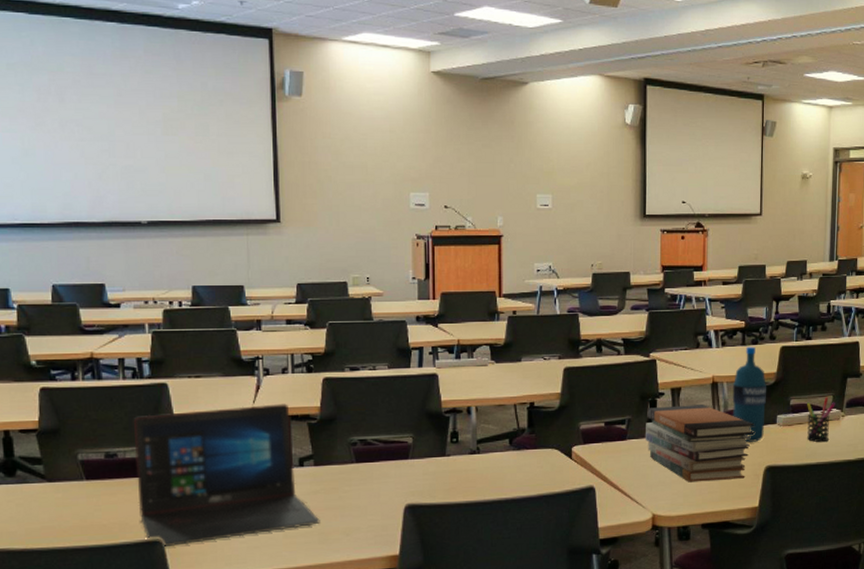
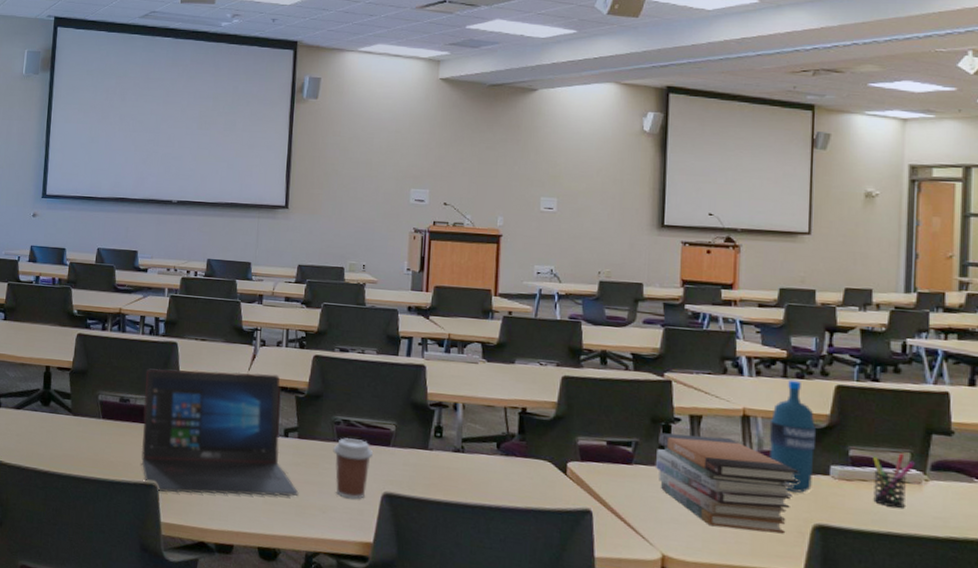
coffee cup: none [352,457,393,517] -> present [333,438,374,499]

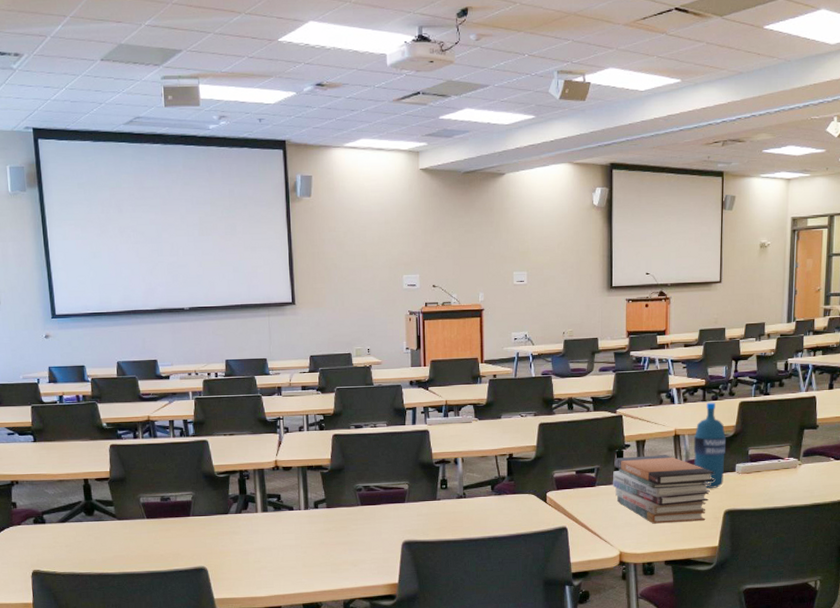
laptop: present [141,368,299,497] -> none [181,456,332,574]
coffee cup: present [333,438,374,499] -> none [358,501,392,551]
pen holder: present [873,453,915,508] -> none [765,447,792,488]

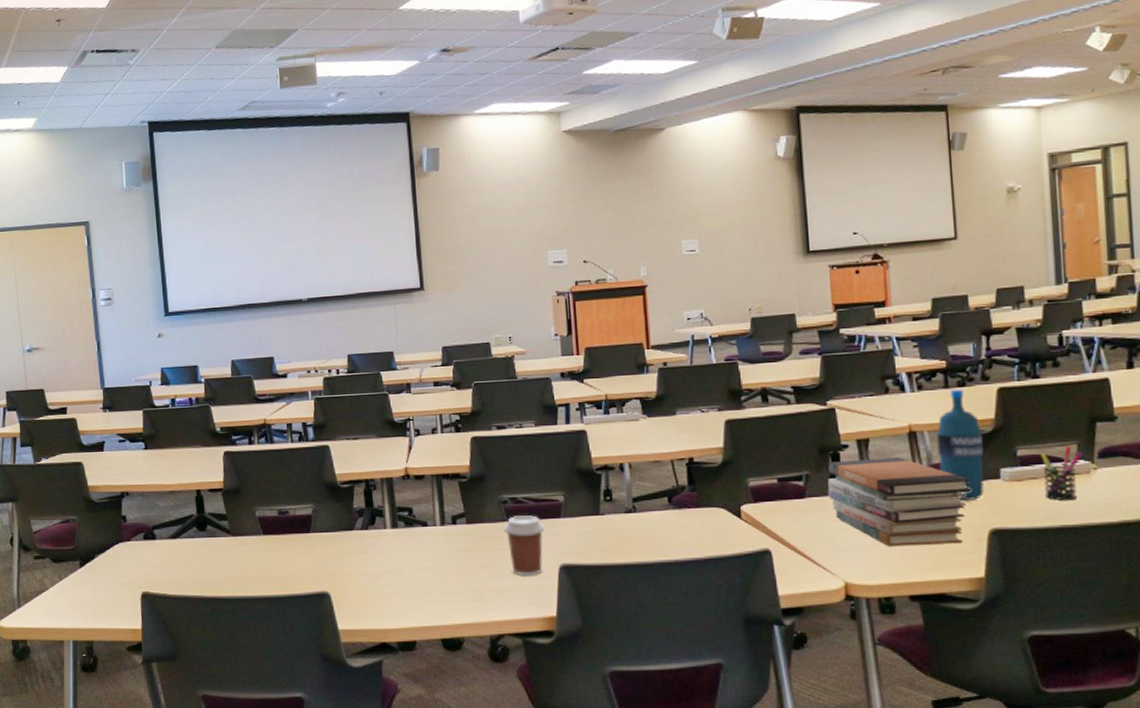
coffee cup: none [358,501,392,551] -> present [503,515,545,576]
pen holder: none [765,447,792,488] -> present [1041,446,1082,500]

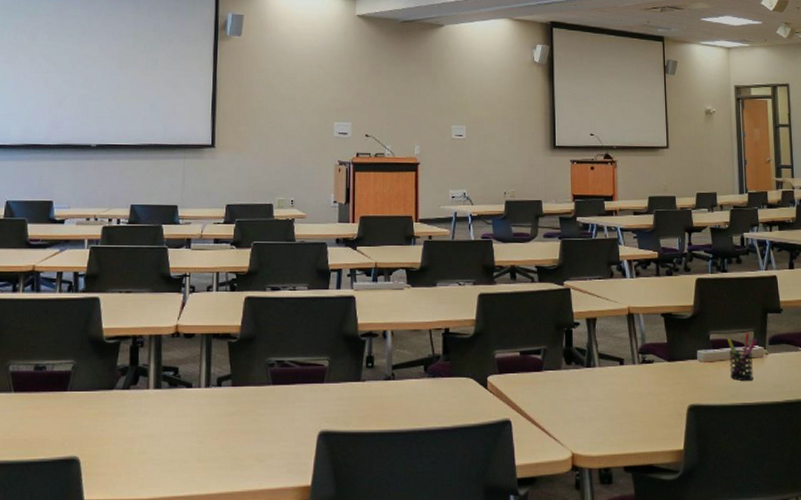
coffee cup: present [503,515,545,576] -> none [268,380,309,443]
book stack: present [828,457,971,547] -> none [562,336,675,420]
water bottle: present [936,389,984,501] -> none [649,277,685,378]

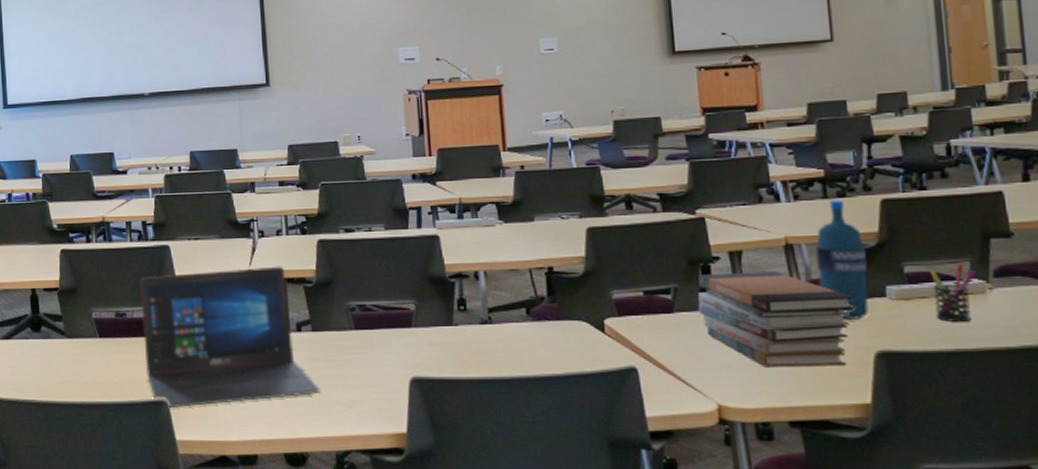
laptop: none [60,321,234,467] -> present [139,266,321,409]
book stack: none [562,336,675,420] -> present [698,271,855,368]
water bottle: none [649,277,685,378] -> present [815,199,869,320]

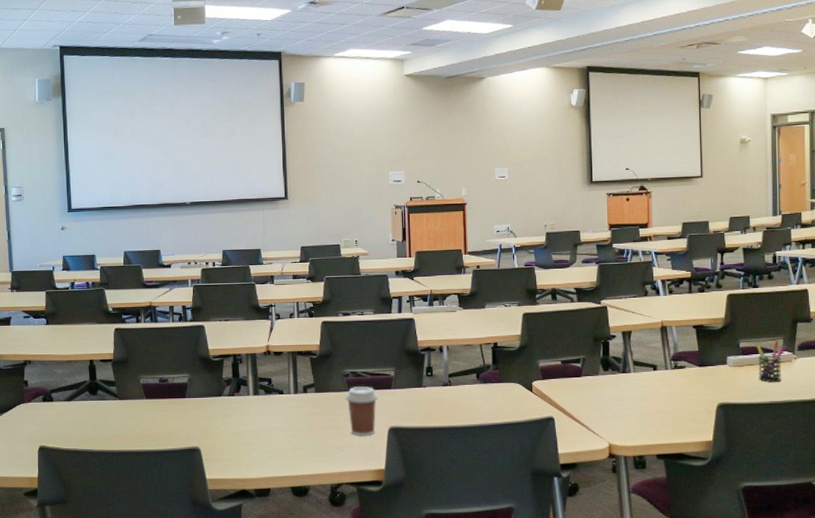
laptop: present [139,266,321,409] -> none [179,342,320,454]
coffee cup: none [351,324,395,389] -> present [345,387,379,436]
book stack: present [698,271,855,368] -> none [599,346,705,416]
water bottle: present [815,199,869,320] -> none [681,294,716,381]

